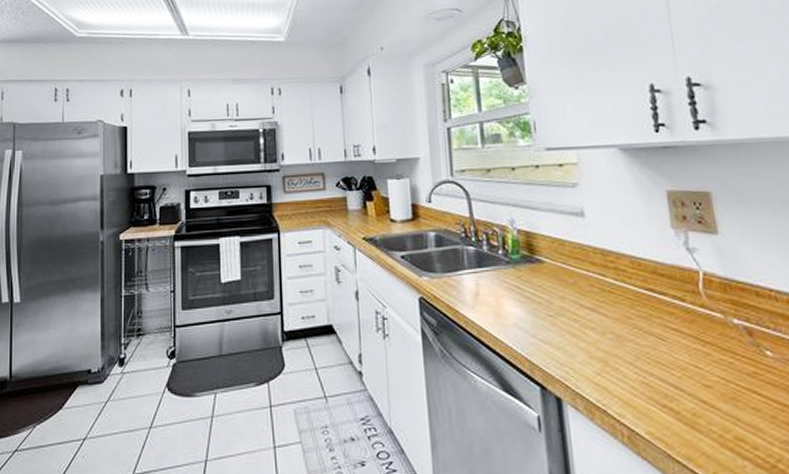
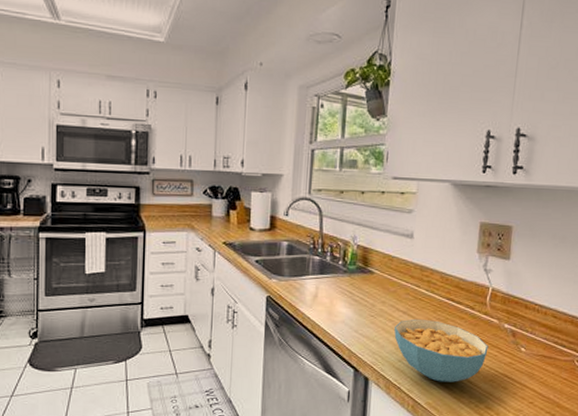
cereal bowl: none [582,316,718,402] -> present [393,318,488,382]

